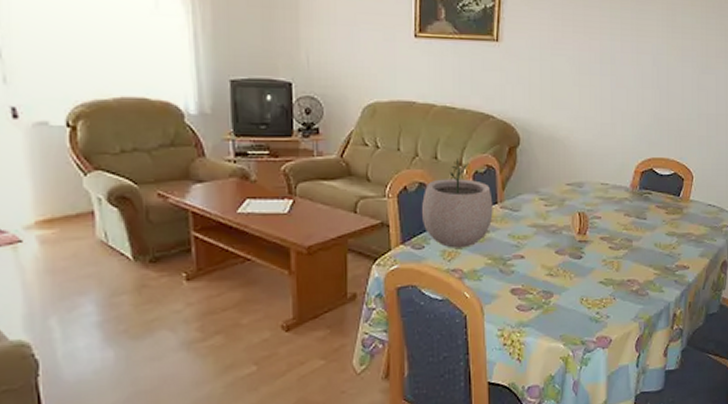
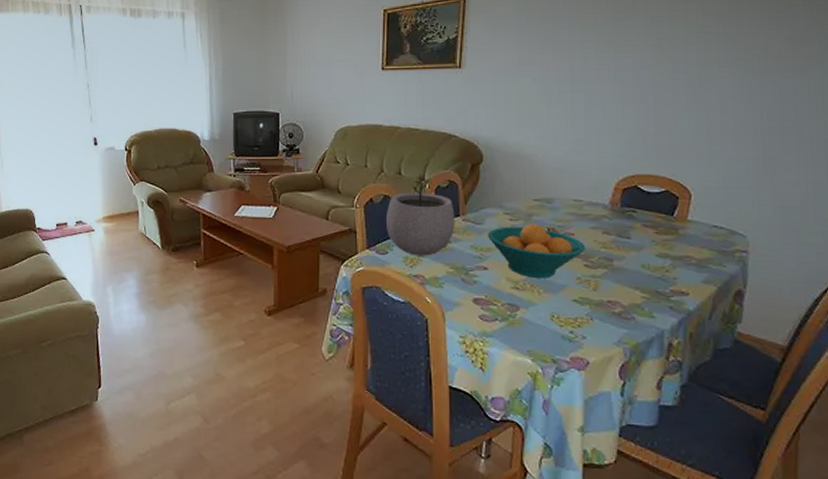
fruit bowl: none [523,209,611,263] -> present [487,224,586,278]

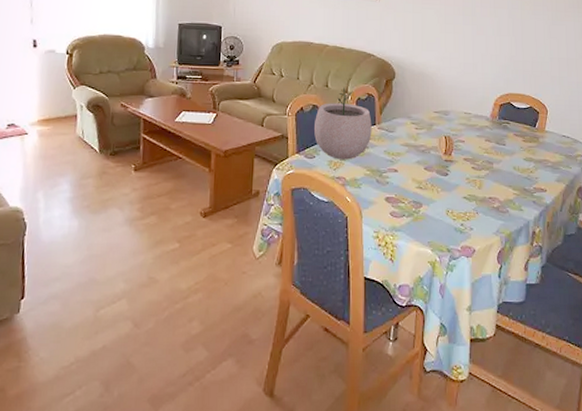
fruit bowl: present [487,224,586,278] -> none [397,132,473,179]

